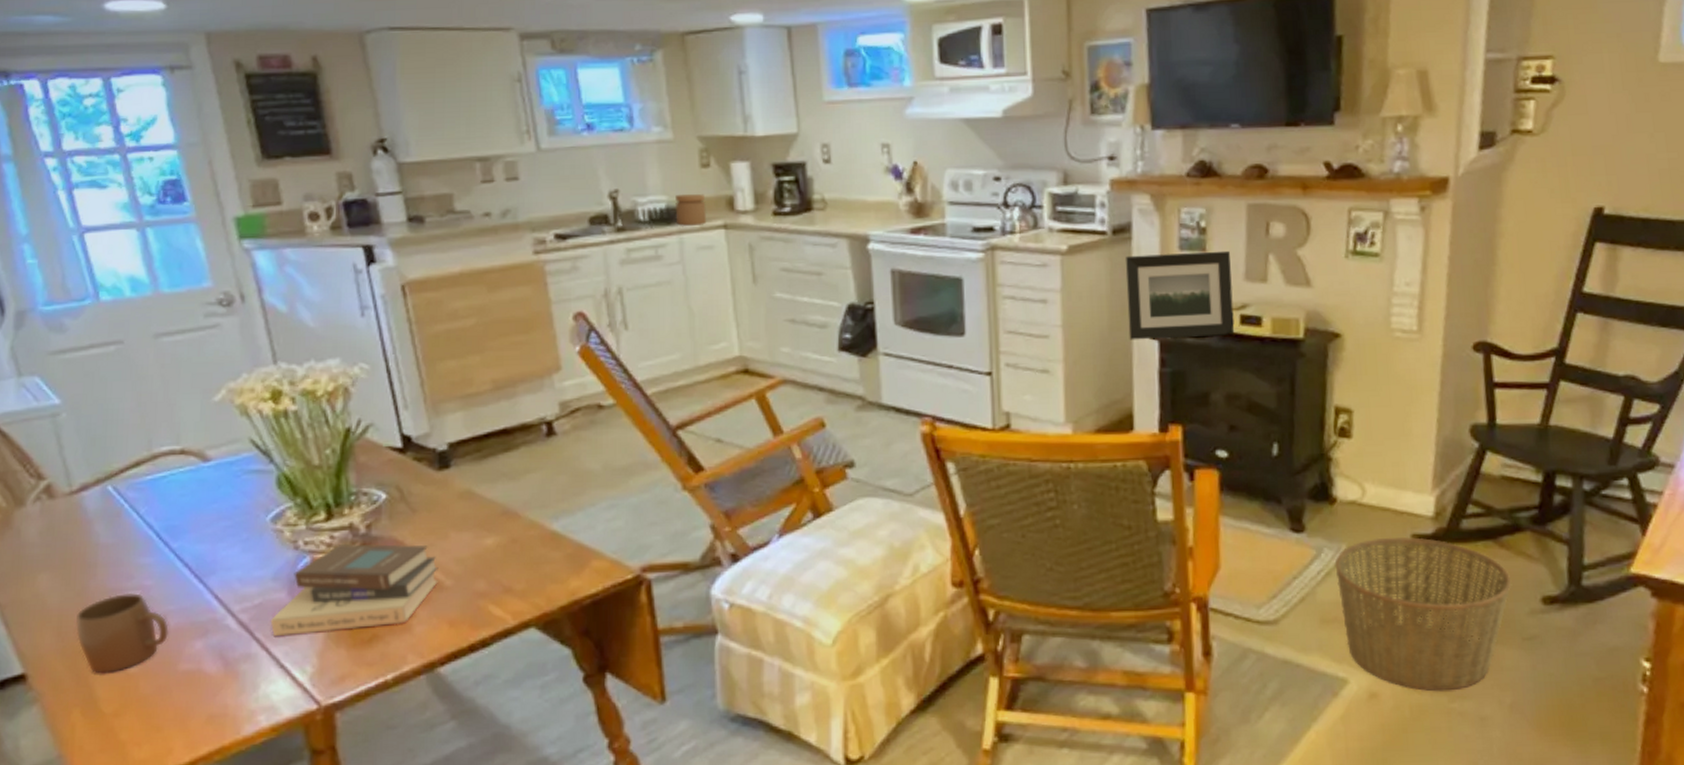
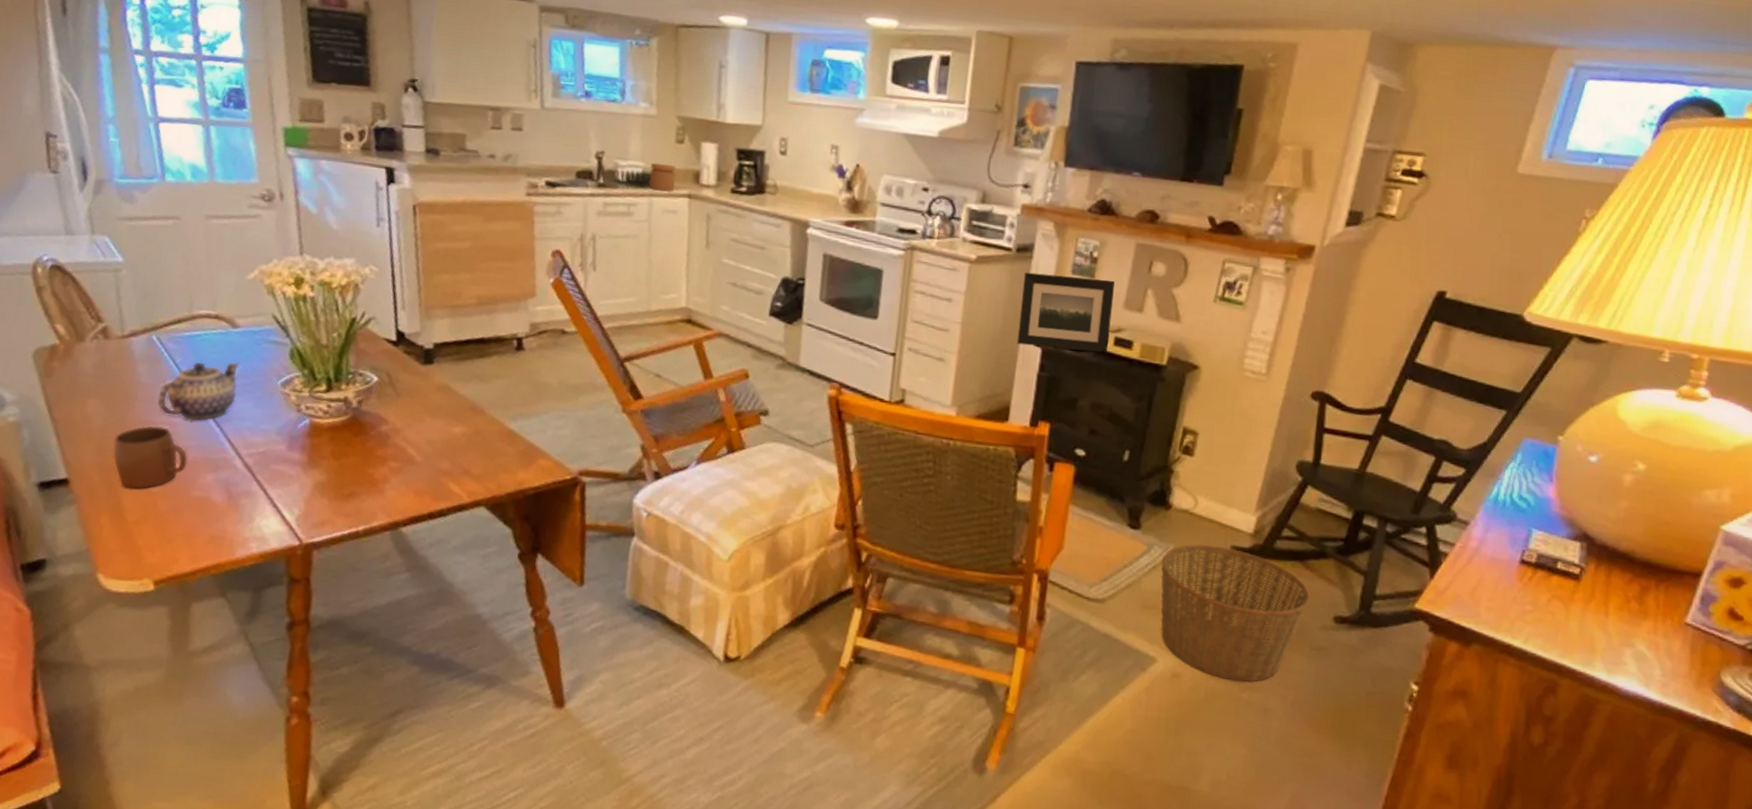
teapot: none [121,502,219,580] -> present [156,361,240,421]
books: present [270,543,438,637] -> none [270,413,413,487]

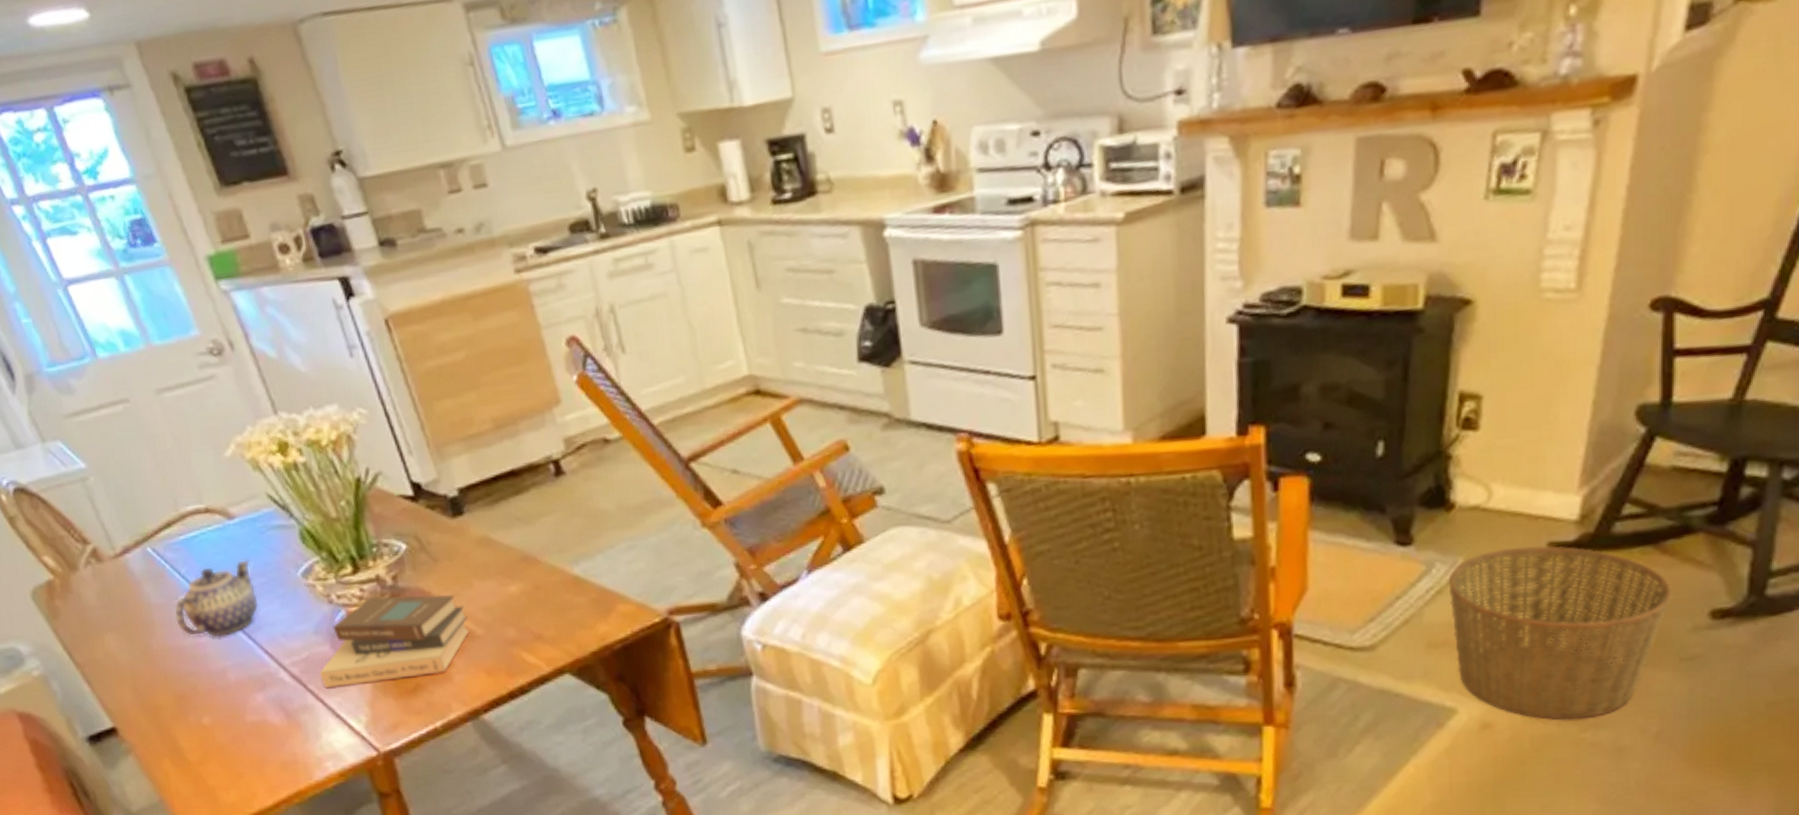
mug: present [112,425,188,489] -> none [147,650,231,726]
books: none [270,413,413,487] -> present [319,594,470,688]
jar: present [649,163,676,192] -> none [660,185,697,227]
picture frame: present [1016,272,1115,353] -> none [1196,202,1334,326]

